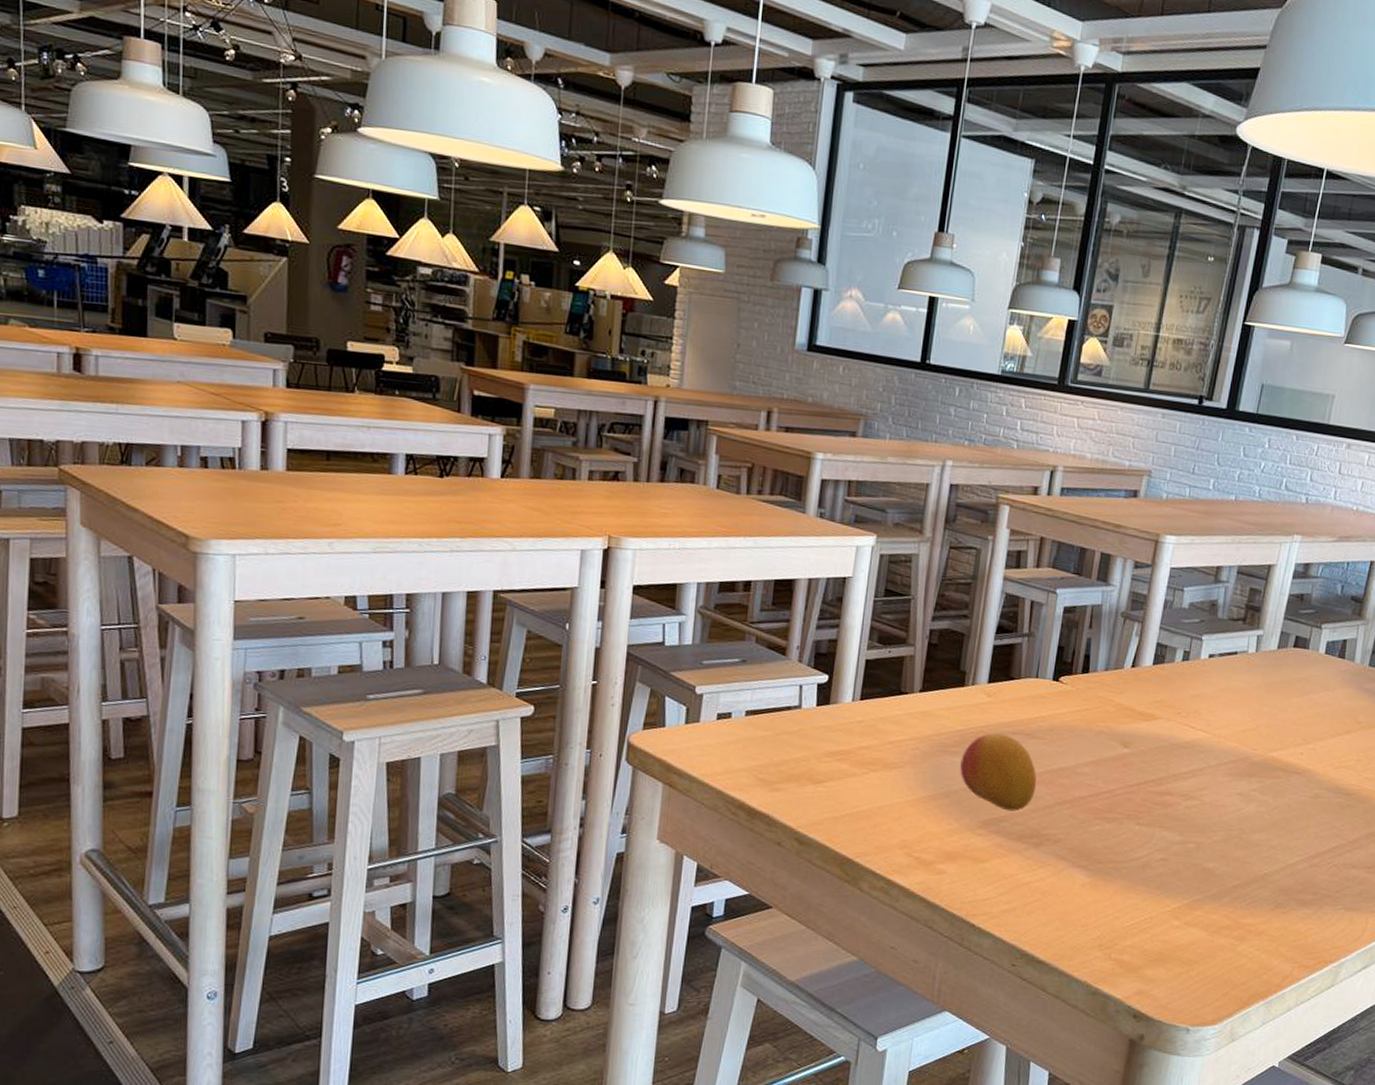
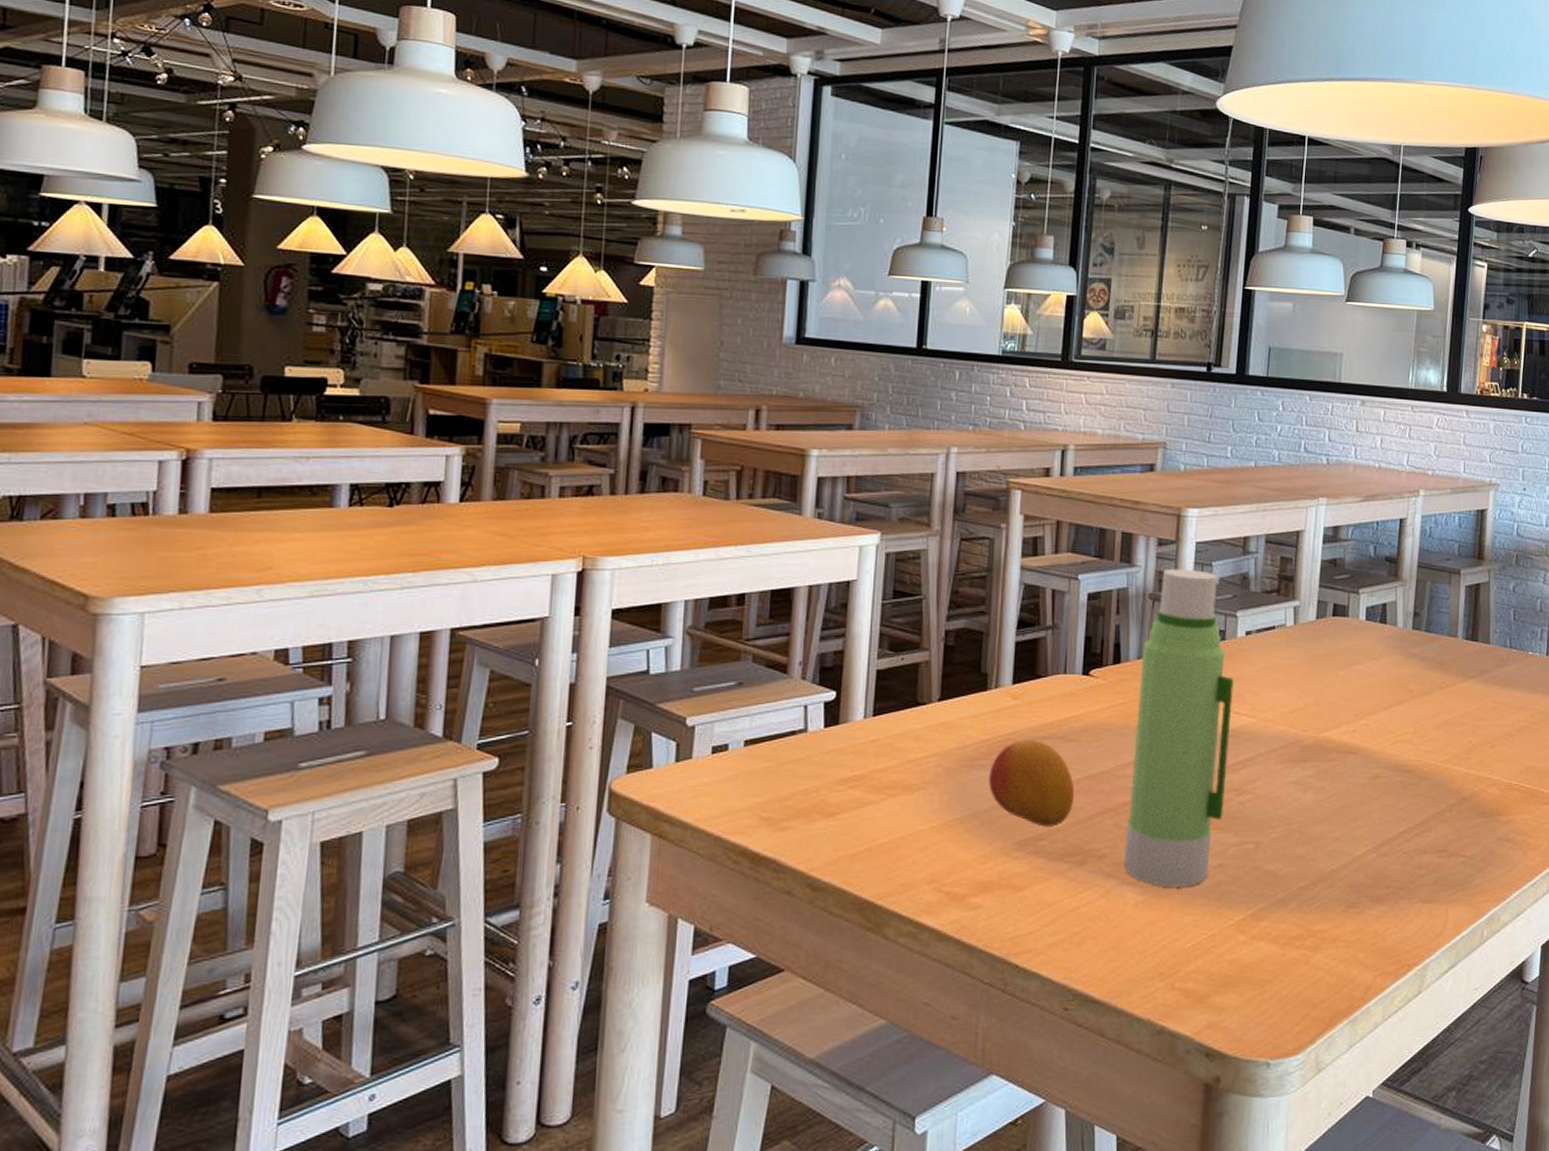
water bottle: none [1075,590,1193,875] -> present [1124,568,1233,887]

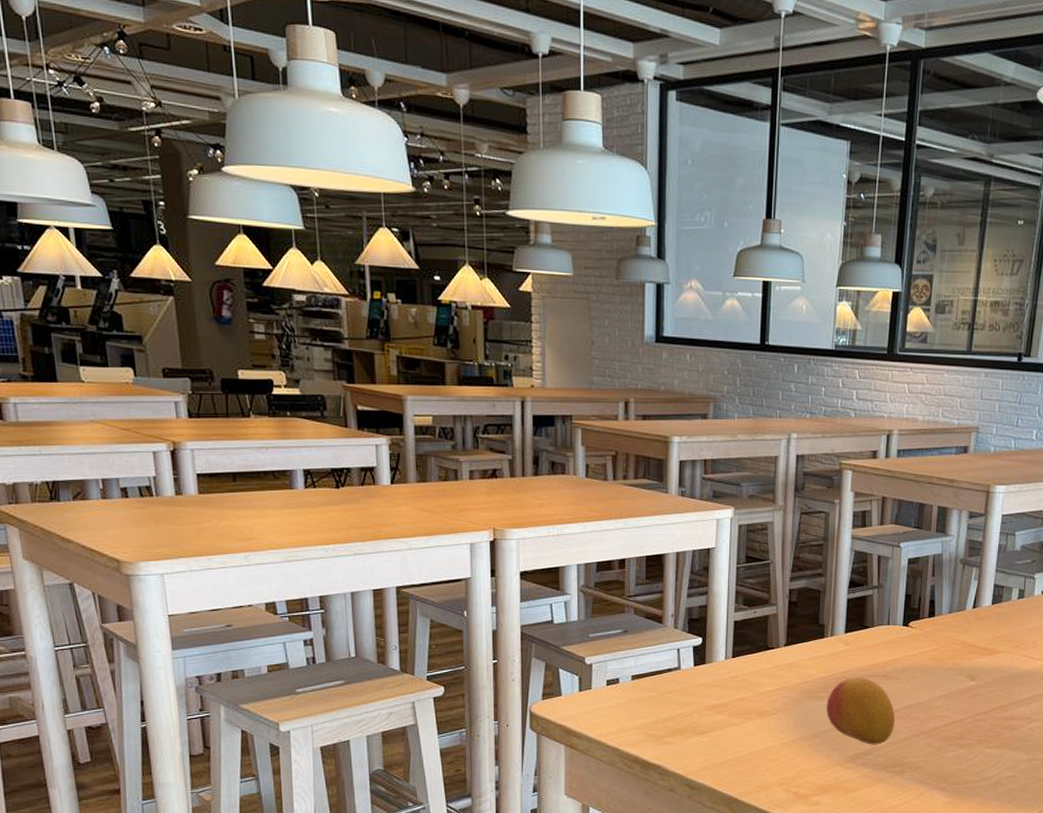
water bottle: present [1124,568,1233,887] -> none [934,537,1029,792]

